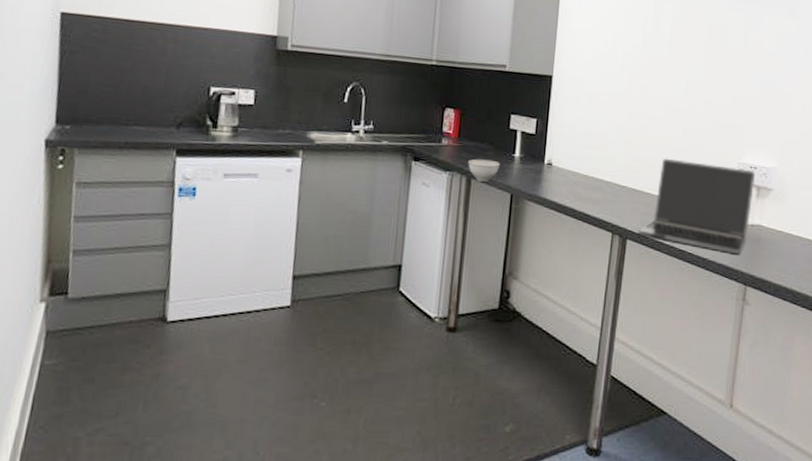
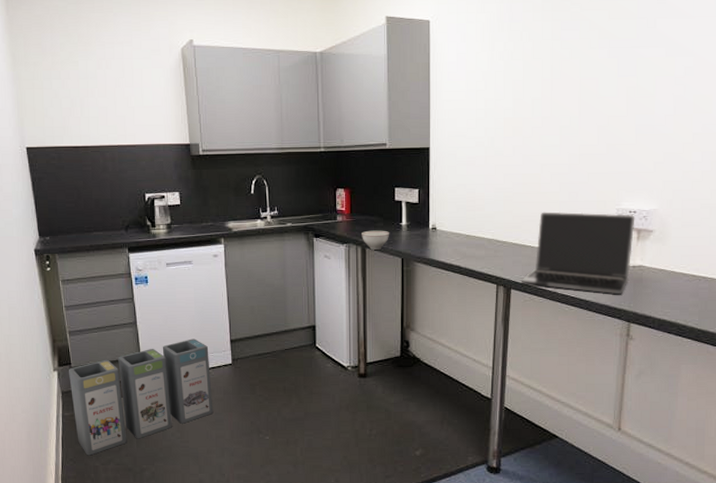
recycling bin: none [56,271,263,422] -> present [69,339,214,456]

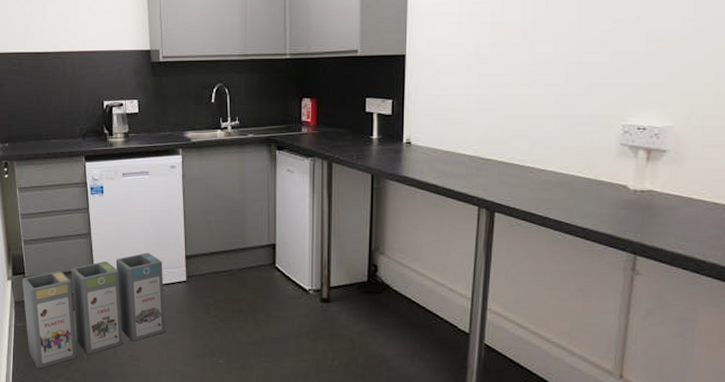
bowl: present [362,230,390,251] -> none [328,143,360,166]
laptop: present [522,212,635,295] -> none [507,127,645,223]

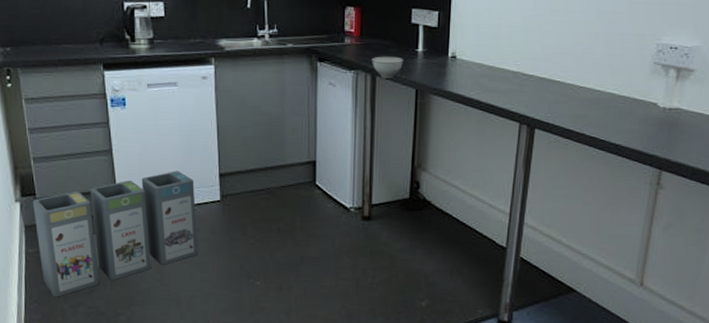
bowl: none [328,143,360,166] -> present [372,56,404,80]

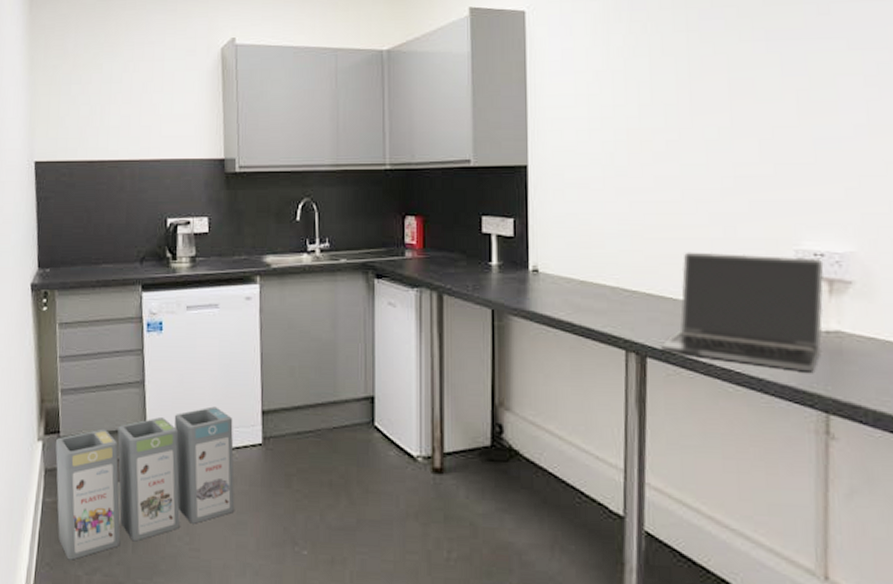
bowl: present [372,56,404,80] -> none [438,271,476,298]
laptop: none [547,43,676,139] -> present [661,252,824,372]

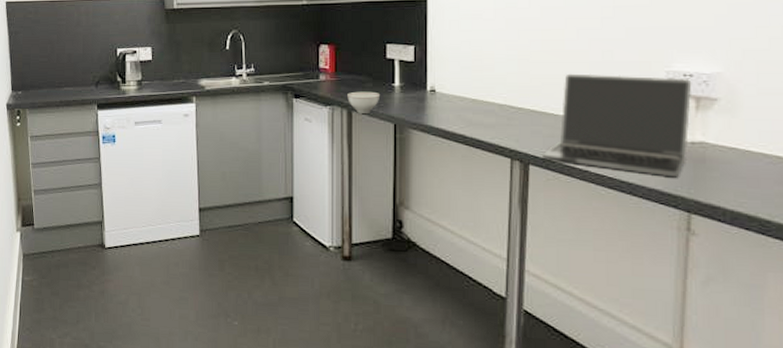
recycling bin: present [55,406,235,560] -> none [31,204,178,327]
bowl: none [438,271,476,298] -> present [347,91,381,115]

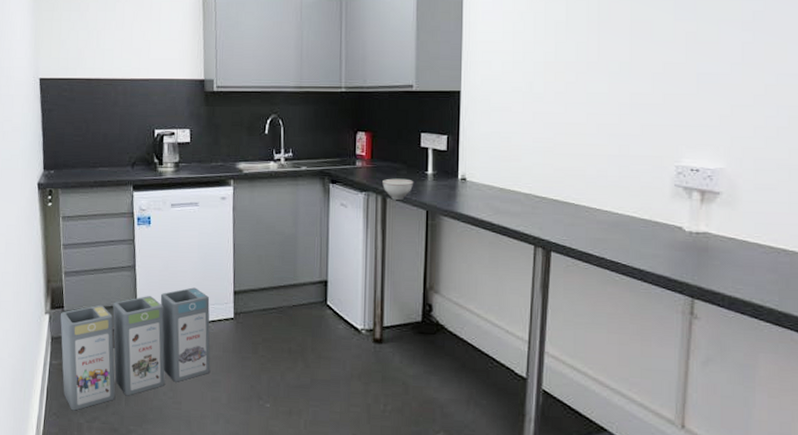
recycling bin: none [31,204,178,327] -> present [60,287,211,411]
laptop: present [543,73,692,178] -> none [564,166,698,265]

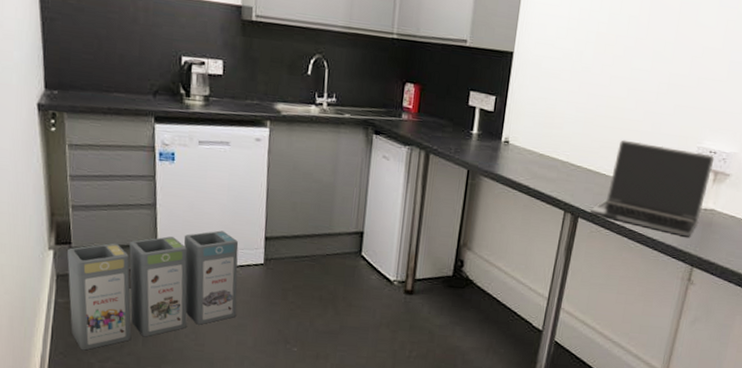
bowl: present [382,178,414,201] -> none [427,134,459,158]
laptop: none [564,166,698,265] -> present [590,139,715,237]

